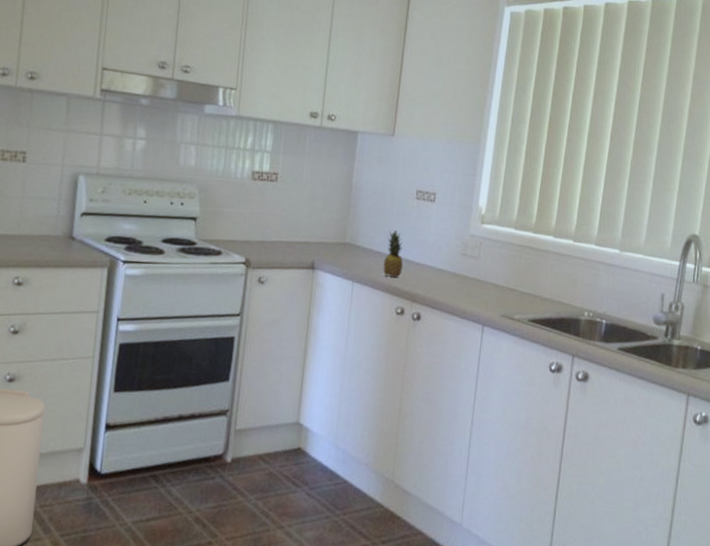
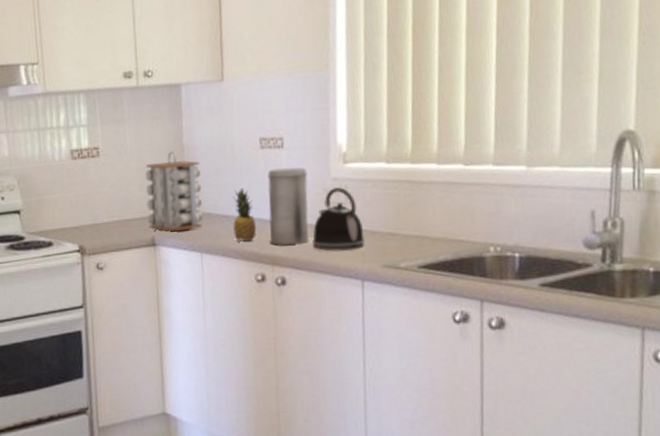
spice rack: none [311,188,364,260] -> present [145,151,203,233]
canister: none [412,218,452,288] -> present [267,167,310,246]
kettle: none [446,243,490,299] -> present [311,187,366,252]

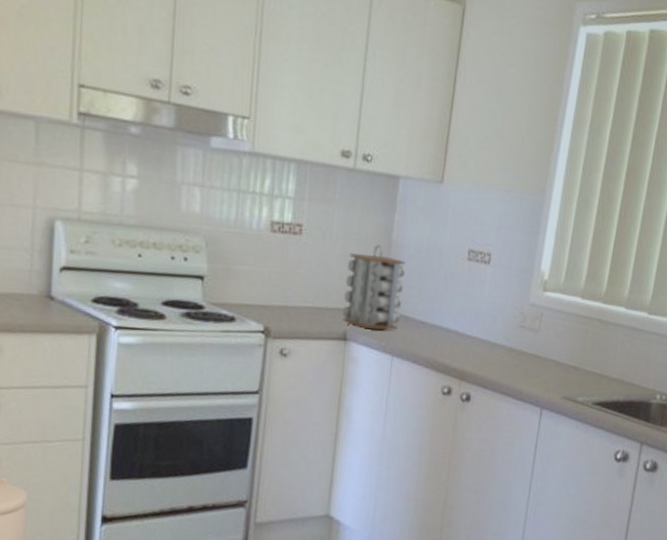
fruit: present [232,188,257,241] -> none [427,296,451,352]
canister: present [267,167,310,246] -> none [461,283,509,364]
kettle: present [311,187,366,252] -> none [501,313,551,378]

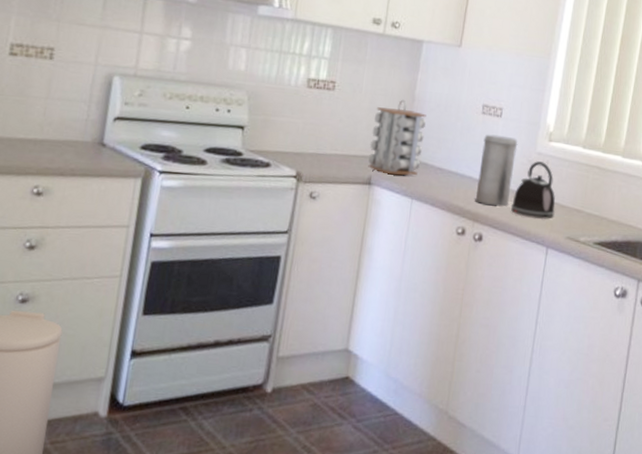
canister: none [461,283,509,364] -> present [475,134,518,207]
kettle: none [501,313,551,378] -> present [510,161,556,220]

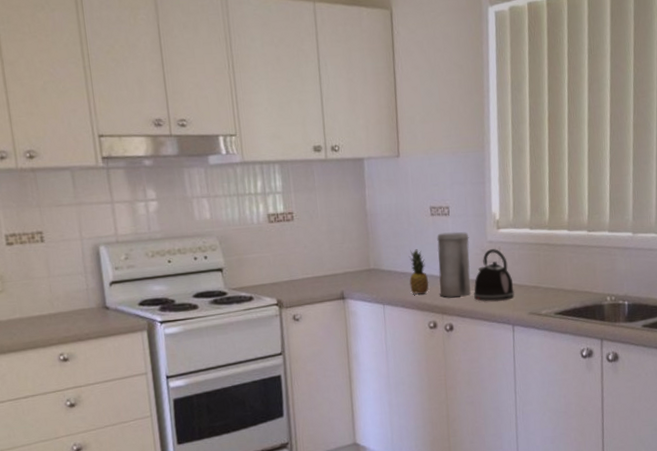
spice rack: present [368,99,427,176] -> none [334,216,384,288]
fruit: none [444,145,466,196] -> present [408,249,429,294]

